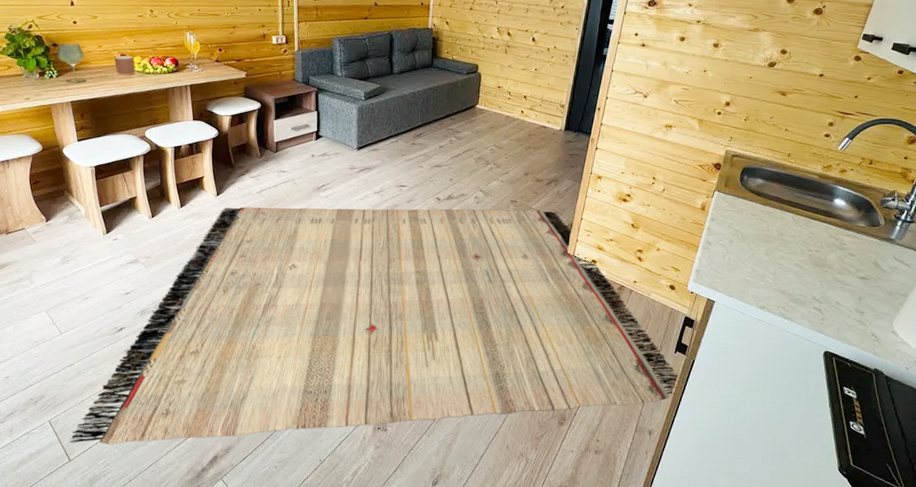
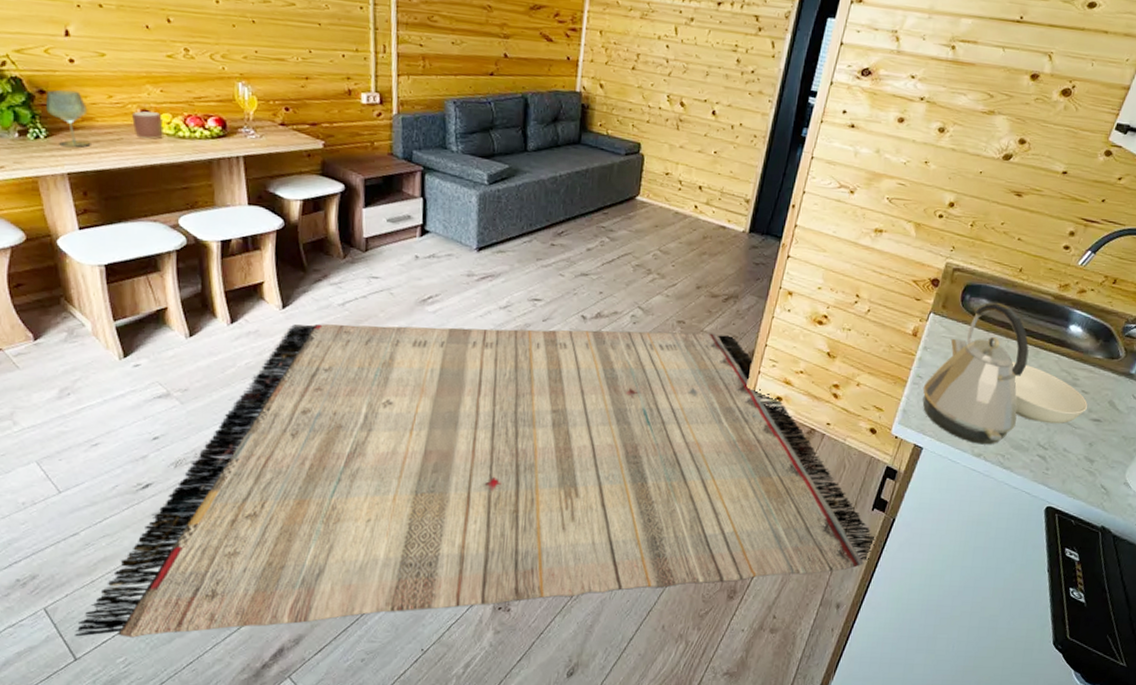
kettle: none [712,181,801,299] -> present [922,302,1029,445]
bowl: none [786,229,855,282] -> present [1011,361,1089,424]

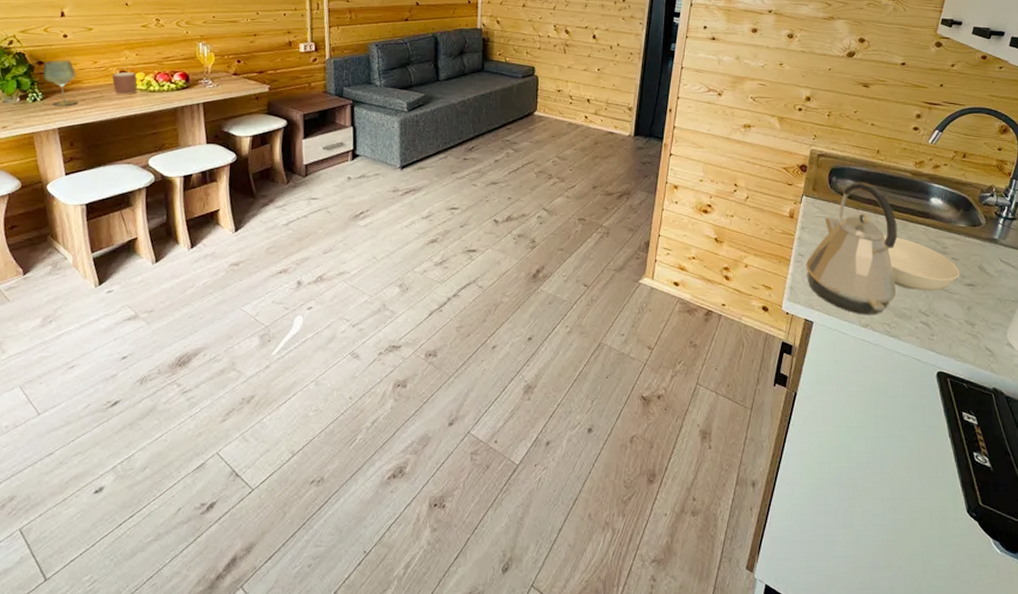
rug: present [75,323,877,638] -> none [46,227,782,557]

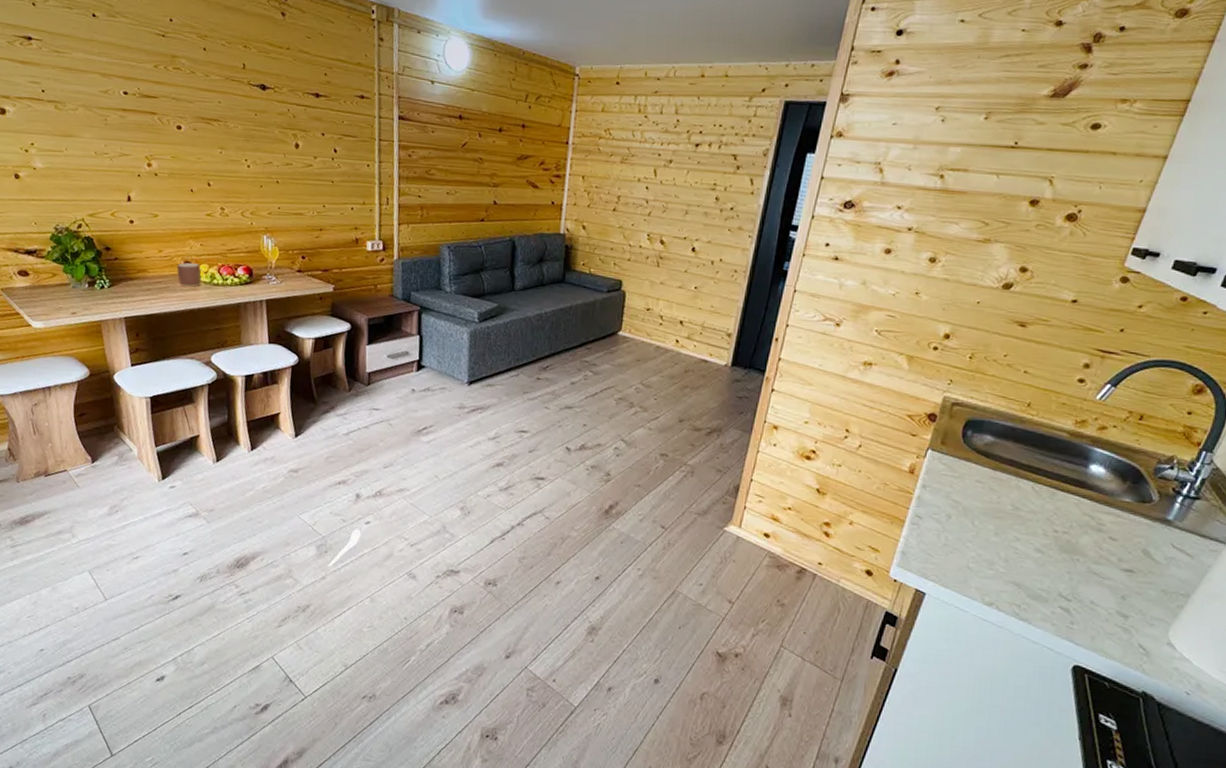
wine glass: present [43,59,79,107] -> none [110,246,144,296]
kettle: present [805,182,897,315] -> none [923,438,1043,594]
bowl: present [882,235,960,291] -> none [1023,502,1118,574]

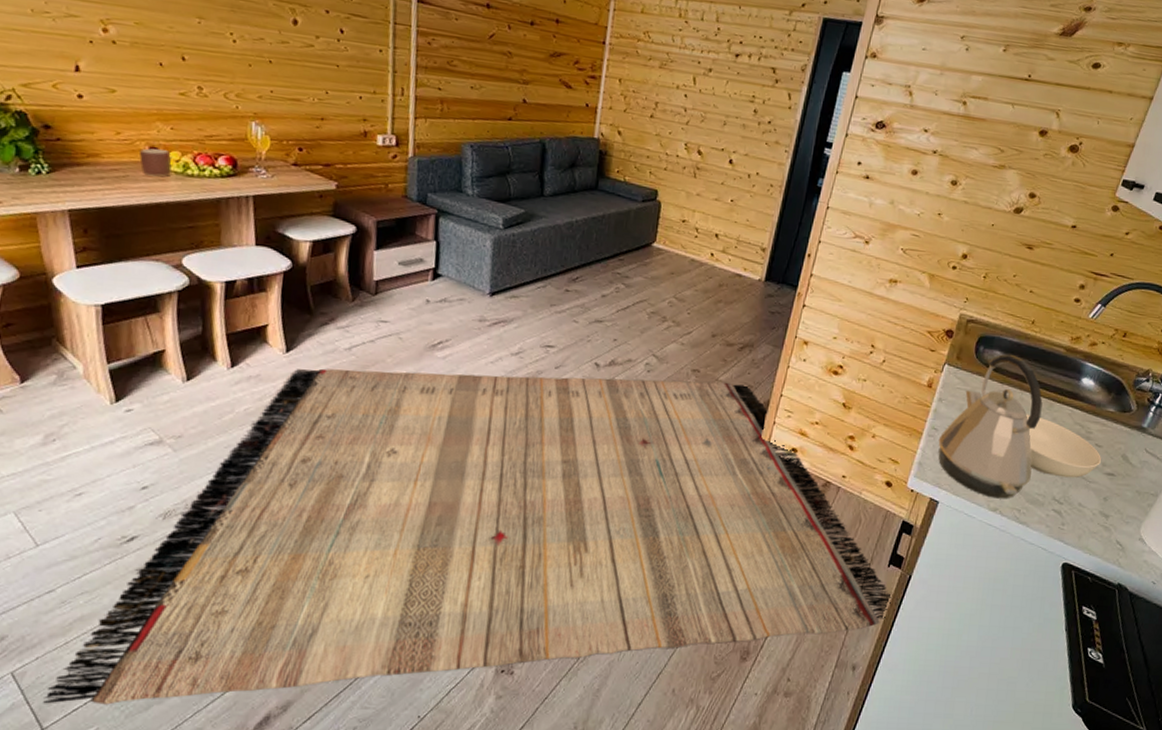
rug: none [112,451,877,739] -> present [43,368,893,705]
kettle: none [923,438,1043,594] -> present [938,354,1043,499]
bowl: none [1023,502,1118,574] -> present [1025,414,1102,478]

